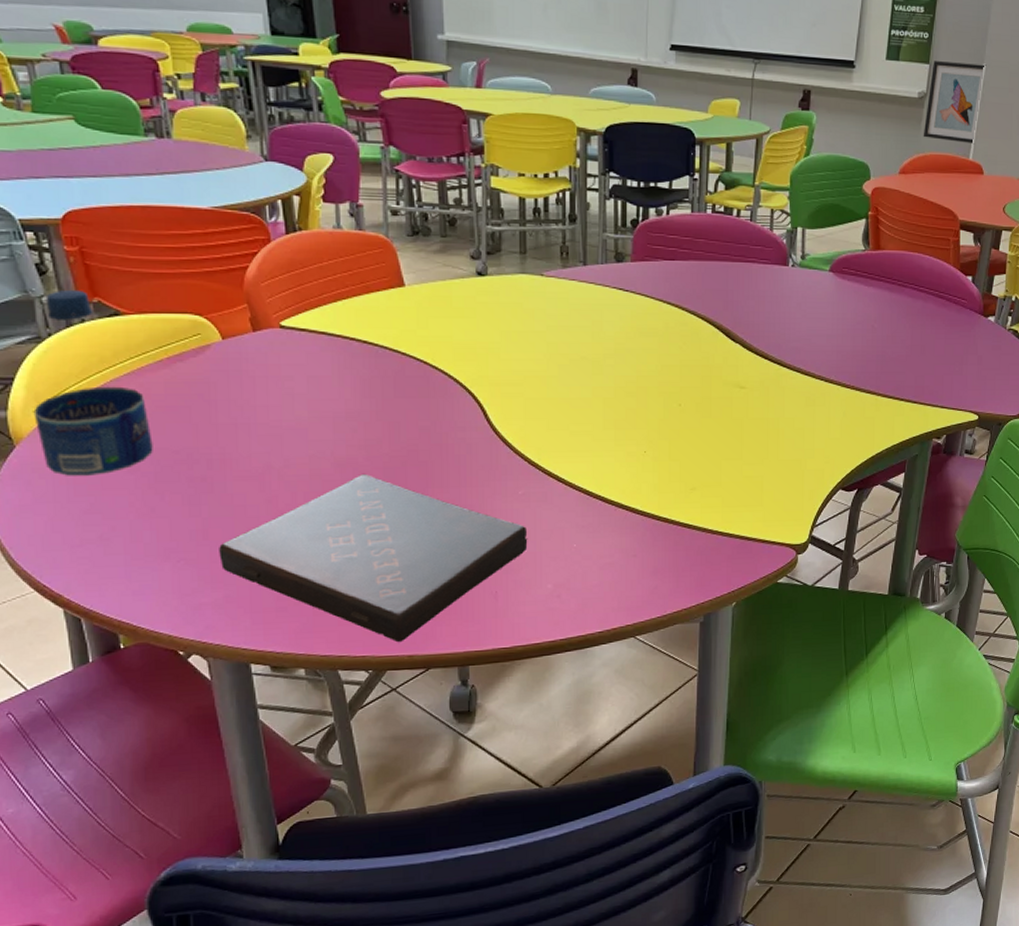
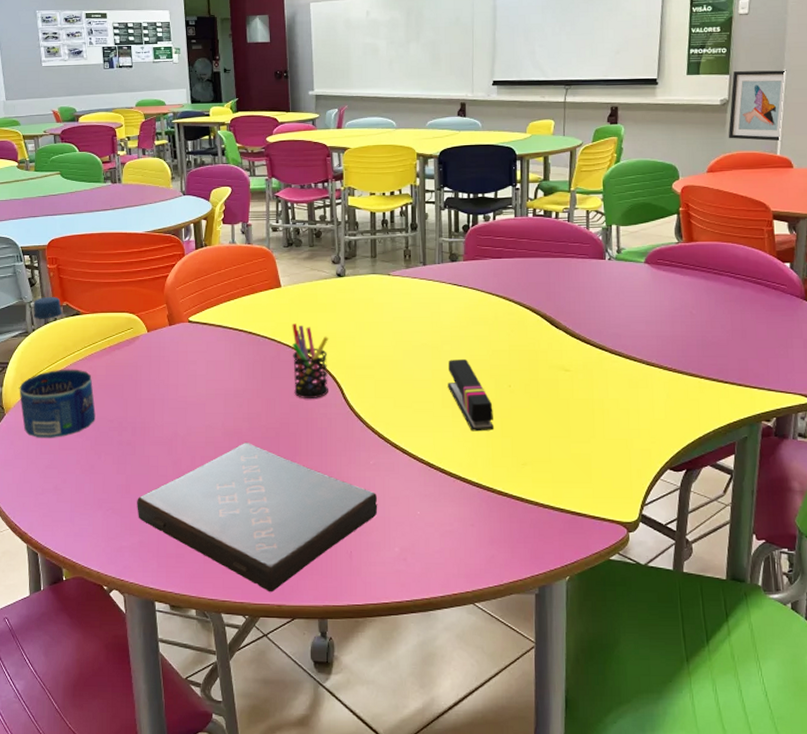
pen holder: none [420,331,468,421] -> present [292,323,329,398]
stapler: none [610,374,662,455] -> present [448,358,495,432]

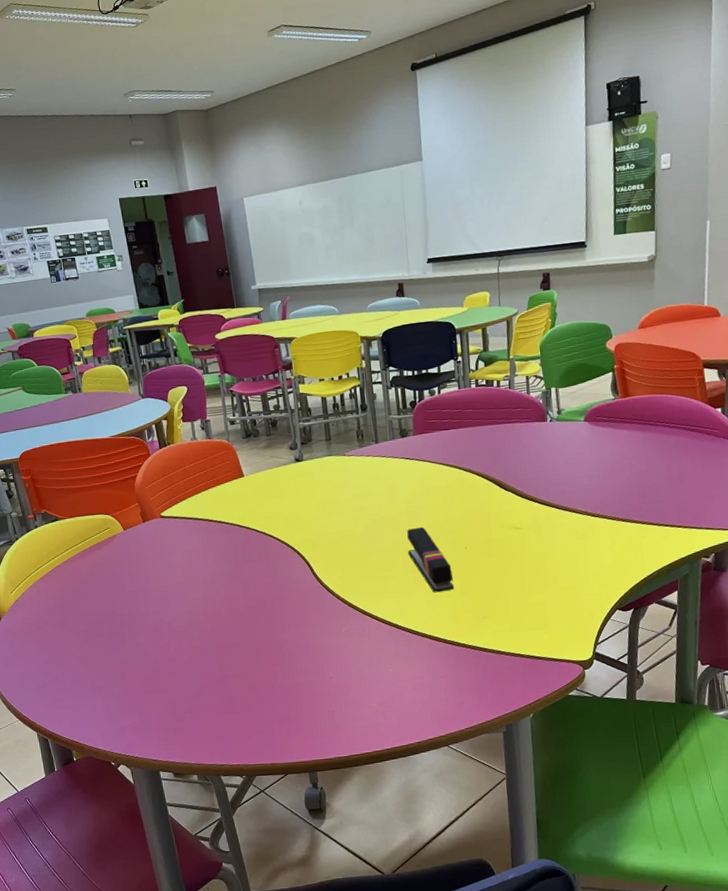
water bottle: present [19,296,96,439] -> none [11,505,85,637]
book: present [137,443,378,593] -> none [132,622,354,754]
pen holder: present [292,323,329,398] -> none [258,509,298,578]
wall art: present [728,70,787,142] -> none [656,221,711,294]

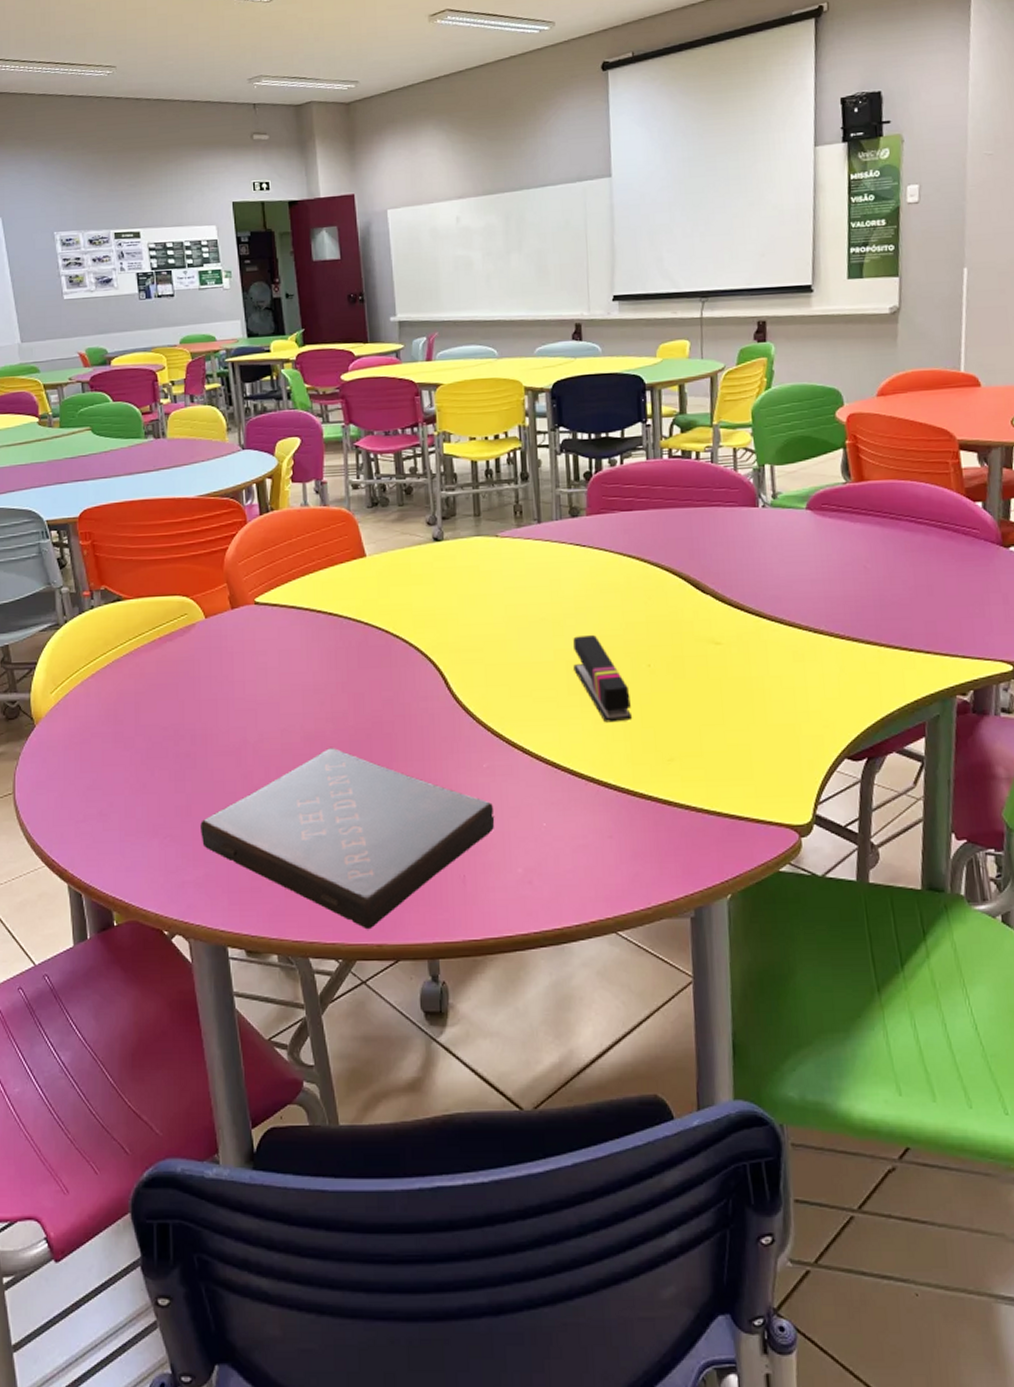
book: none [132,622,354,754] -> present [200,748,495,930]

